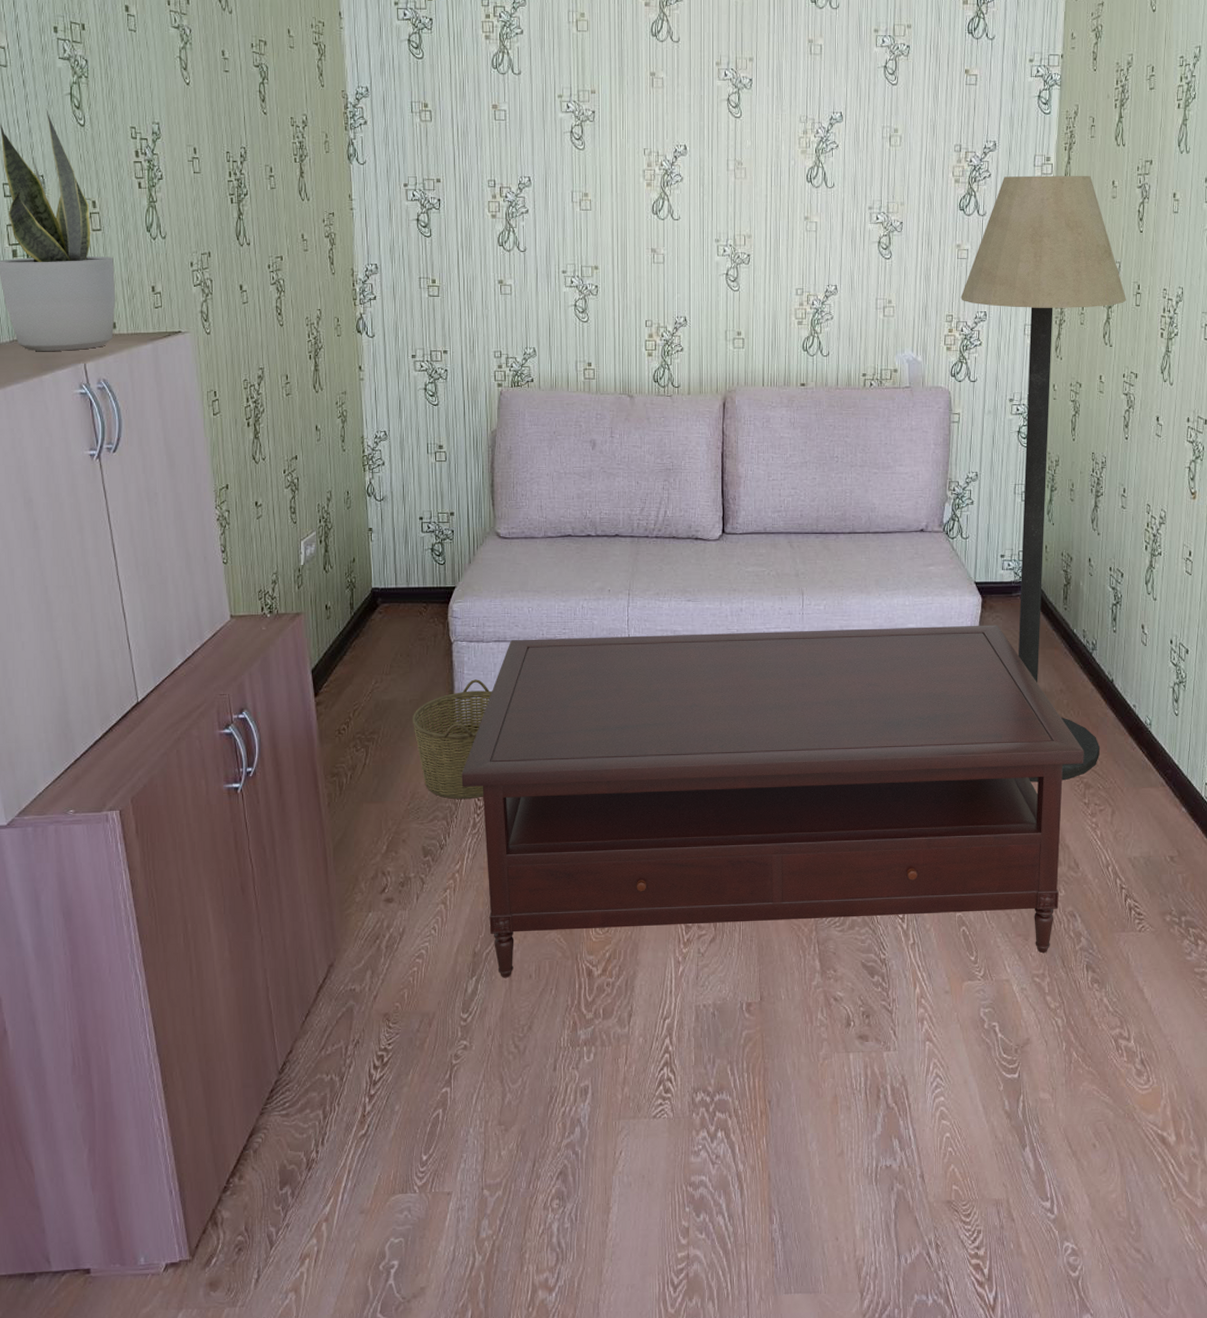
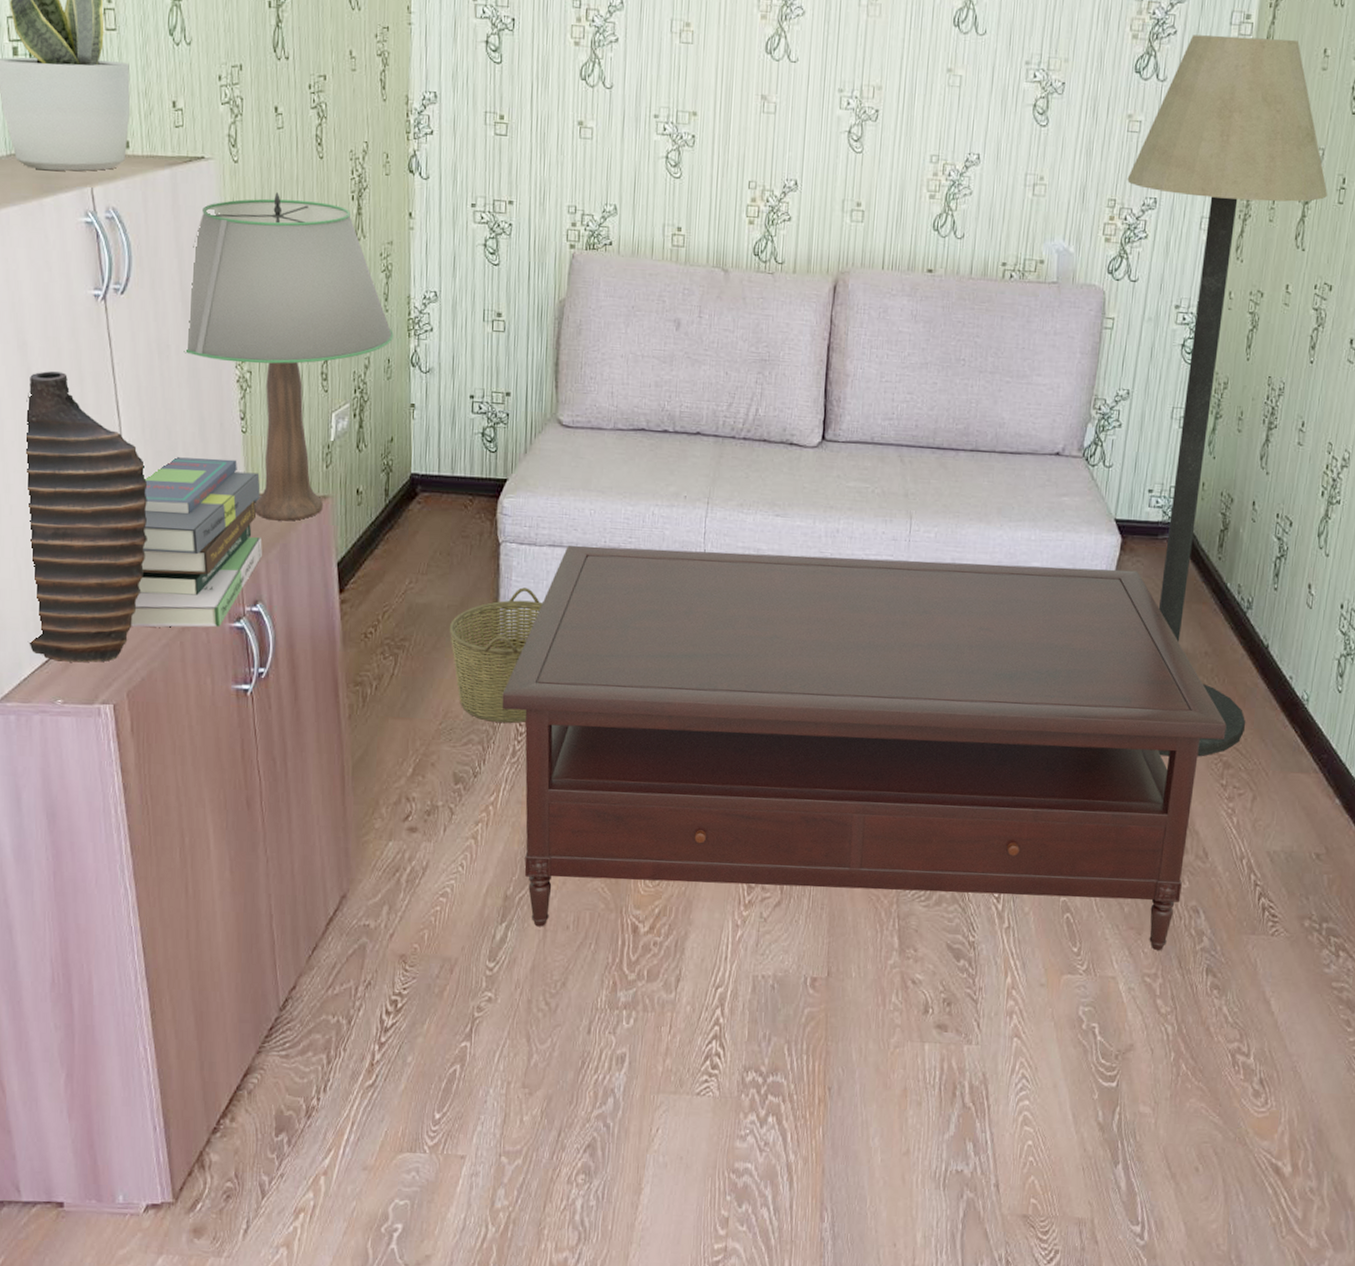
decorative vase: none [33,523,144,776] -> present [26,371,148,663]
books: none [132,587,245,740] -> present [131,457,262,628]
table lamp: none [170,357,351,637] -> present [184,192,394,521]

